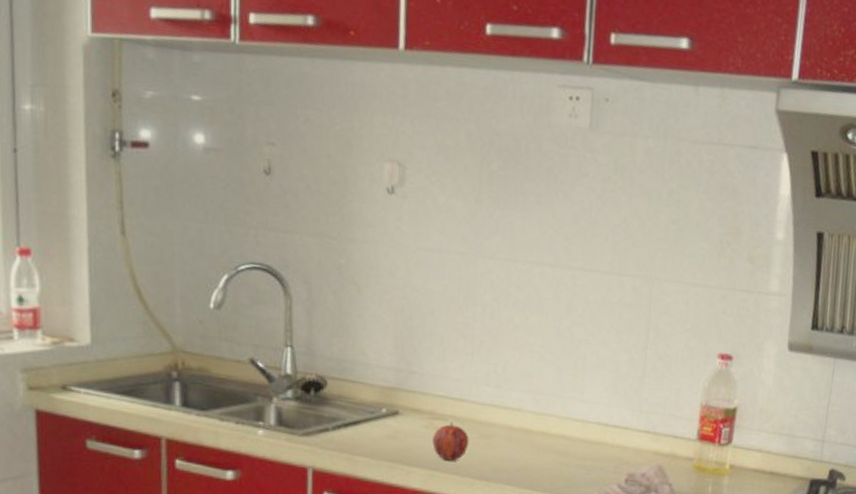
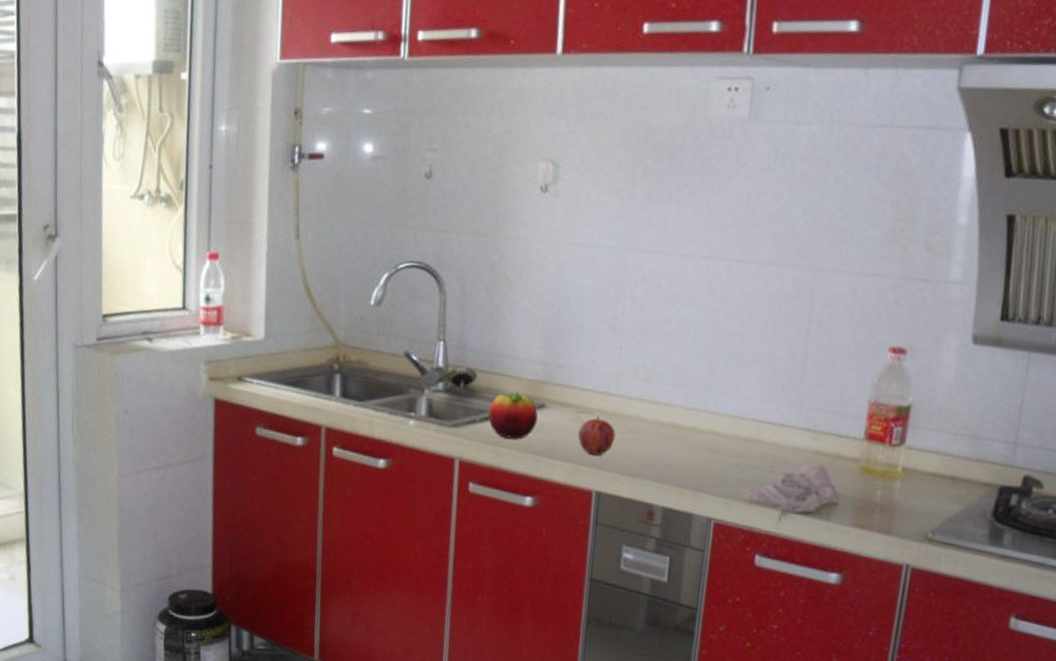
fruit: none [341,398,391,447] -> present [488,390,538,439]

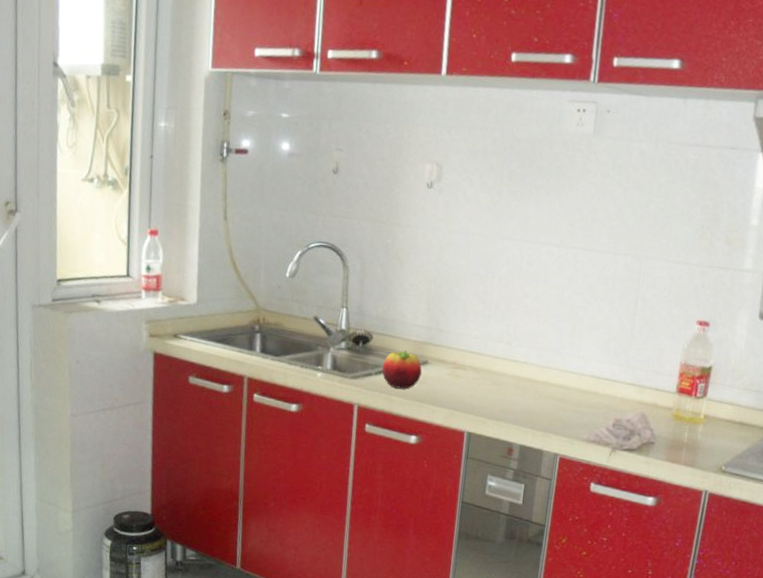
apple: present [578,416,616,456] -> none [454,371,484,403]

